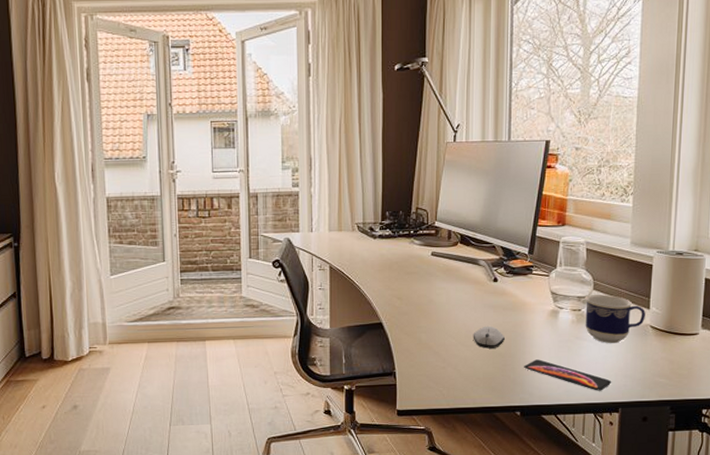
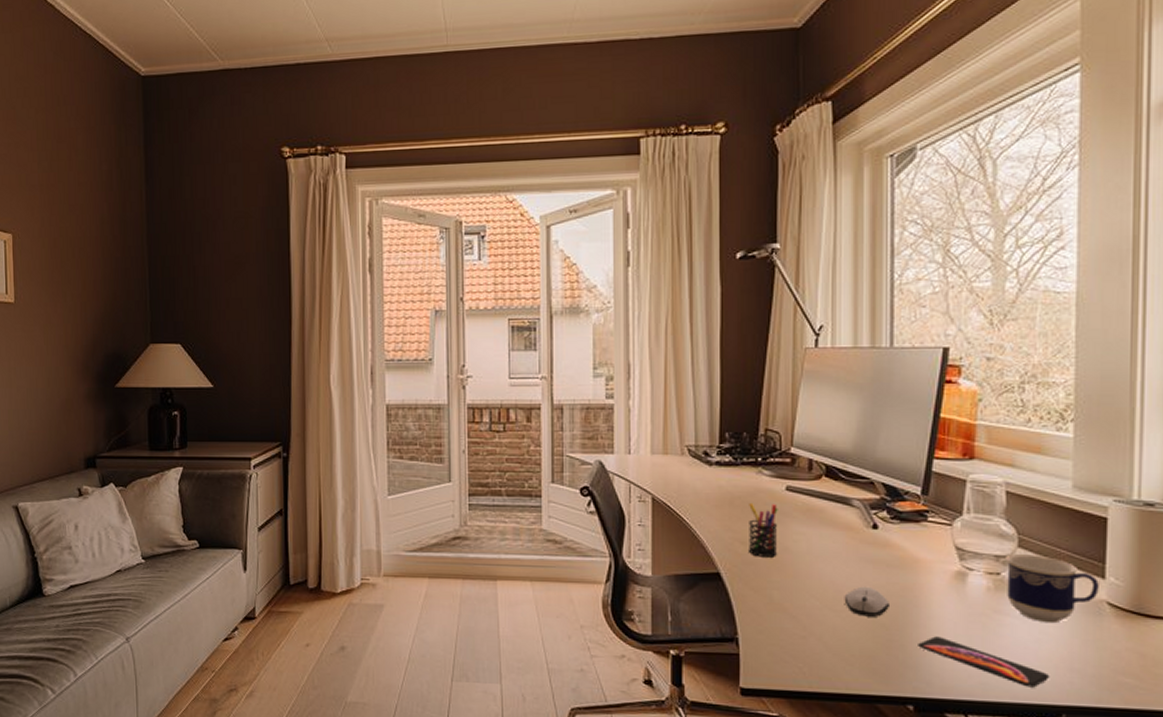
pen holder: none [403,266,426,309] -> present [747,502,778,557]

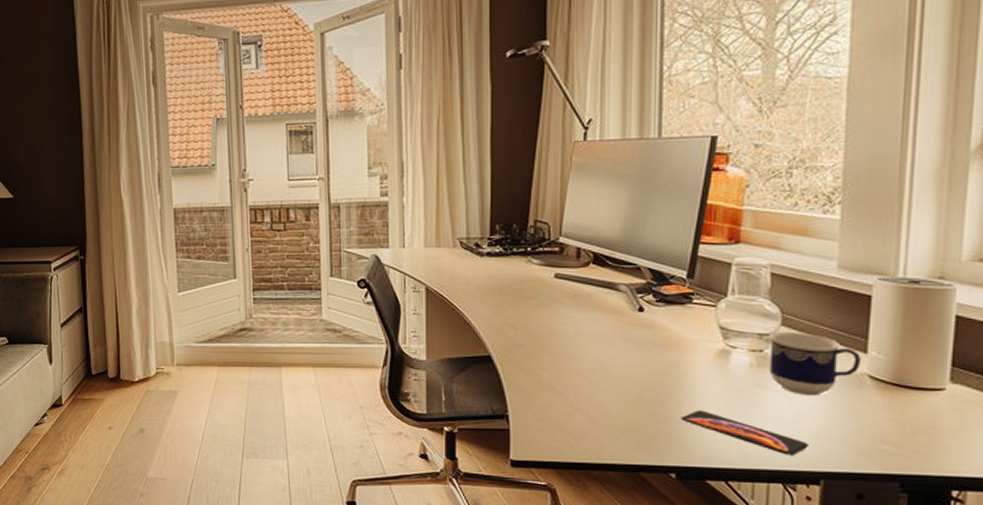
pen holder: present [747,502,778,557] -> none [517,290,547,340]
computer mouse: present [844,586,889,617] -> none [610,365,654,393]

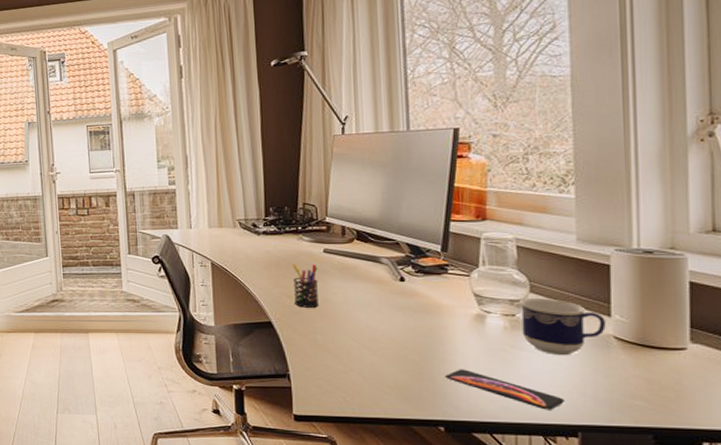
pen holder: none [517,290,547,340] -> present [293,263,319,308]

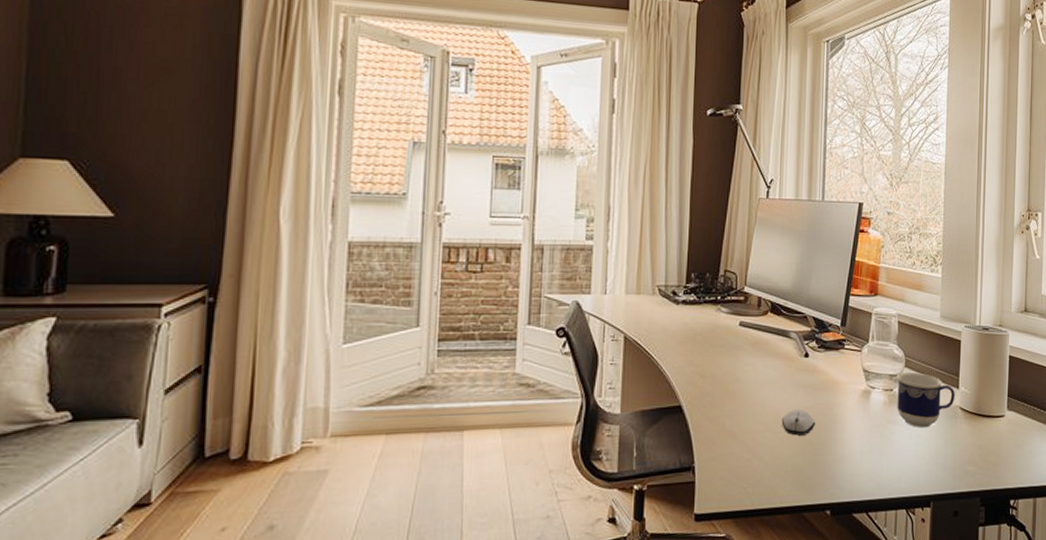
pen holder: present [293,263,319,308] -> none [706,338,732,388]
computer mouse: none [378,329,418,354] -> present [781,408,815,436]
smartphone: present [445,369,566,410] -> none [835,447,924,483]

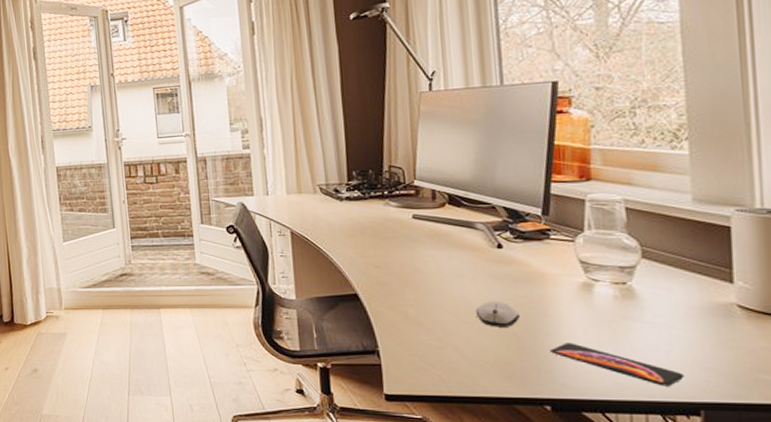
smartphone: none [835,447,924,483] -> present [550,343,685,387]
cup: present [897,372,955,428] -> none [630,264,728,327]

